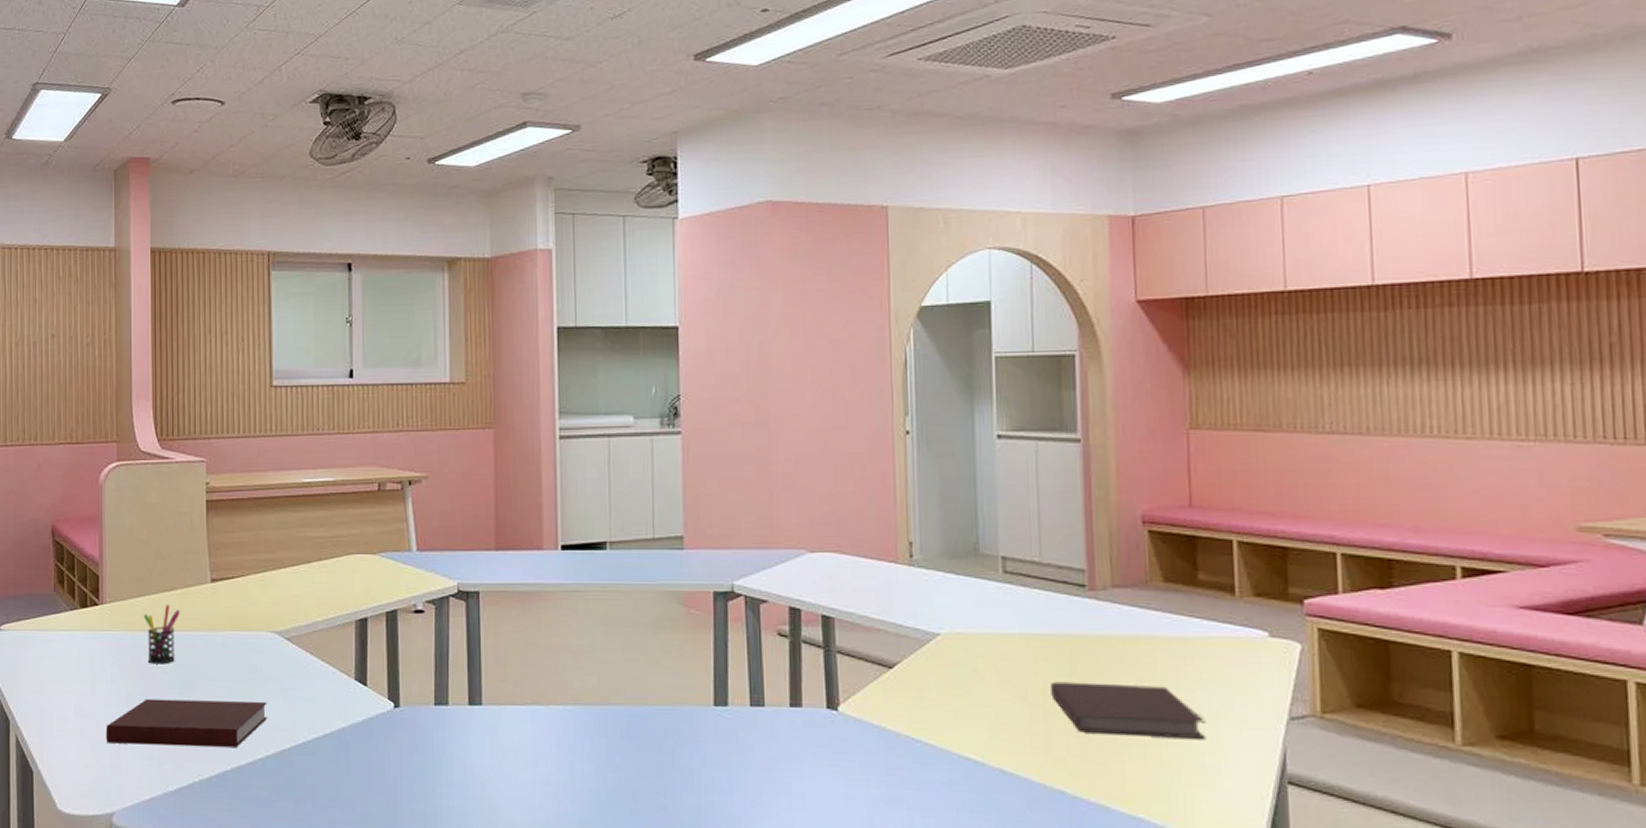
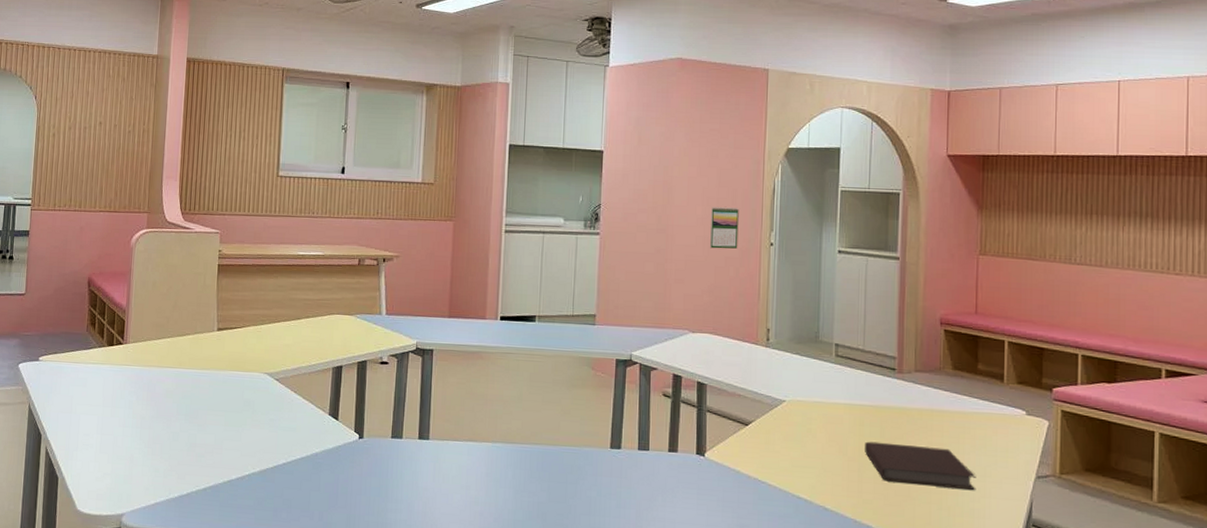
notebook: present [105,698,267,747] -> none [121,422,256,465]
pen holder: present [143,604,180,664] -> none [159,346,190,395]
calendar: none [825,387,863,443] -> present [710,206,739,249]

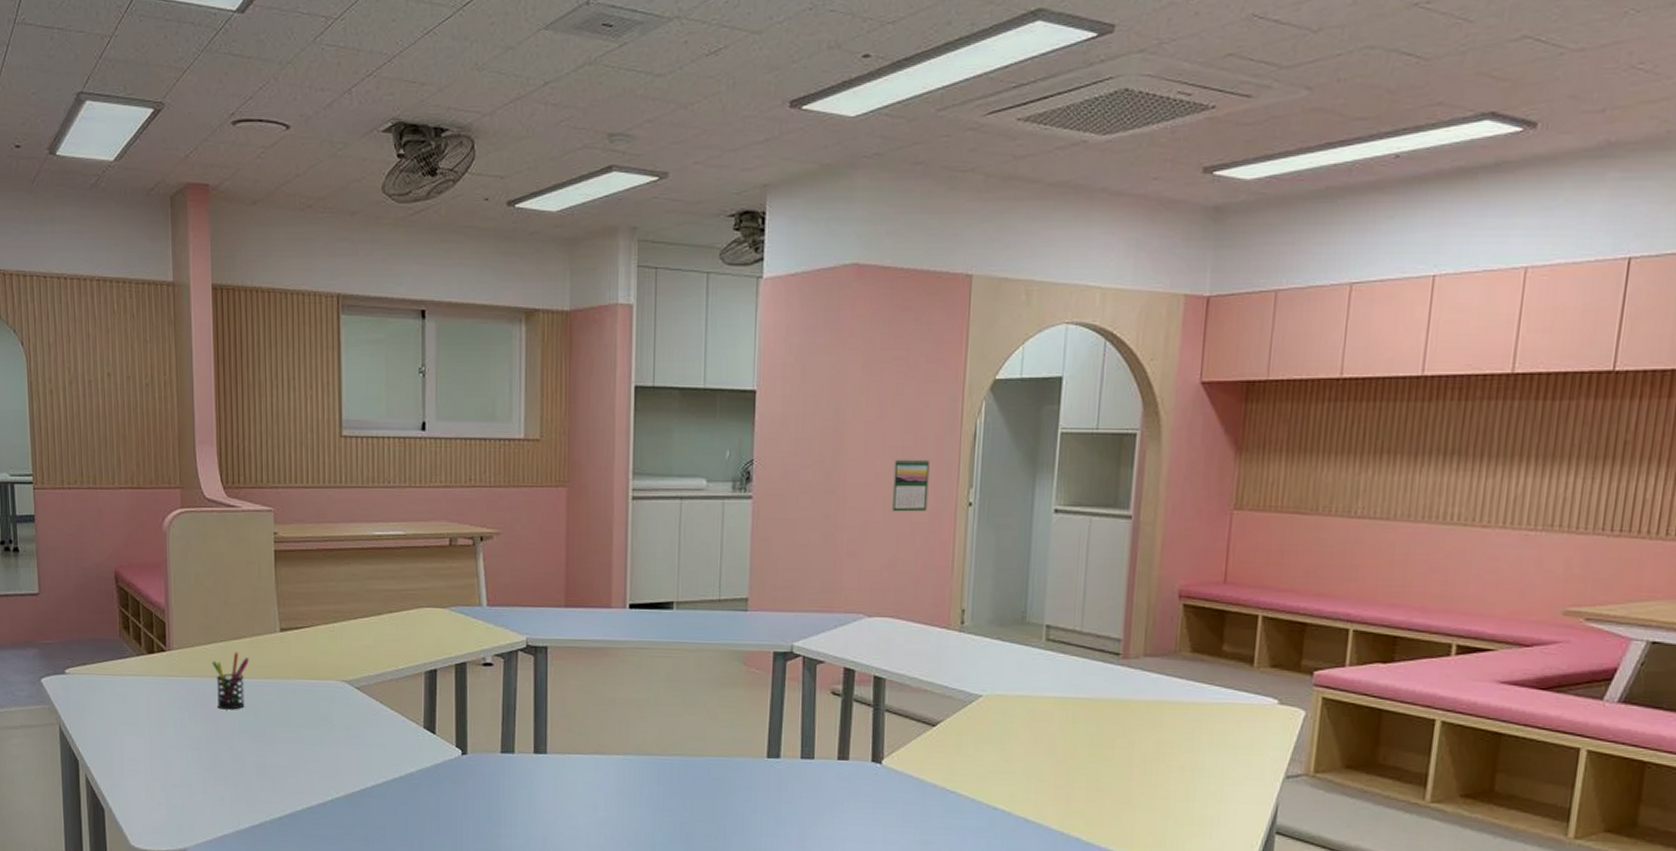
pen holder: none [159,346,190,395] -> present [211,652,249,710]
notebook: present [865,441,977,491] -> none [1077,740,1212,795]

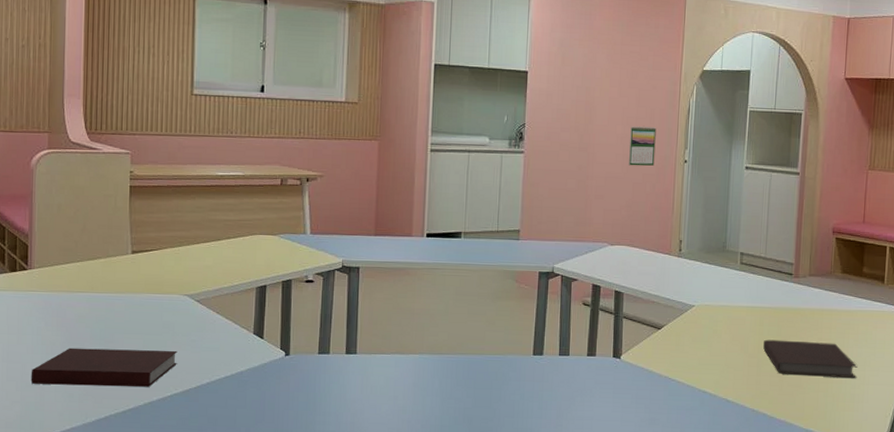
notebook: none [176,742,337,789] -> present [30,347,177,387]
pen holder: present [211,652,249,710] -> none [68,270,103,320]
notebook: none [1077,740,1212,795] -> present [763,339,858,379]

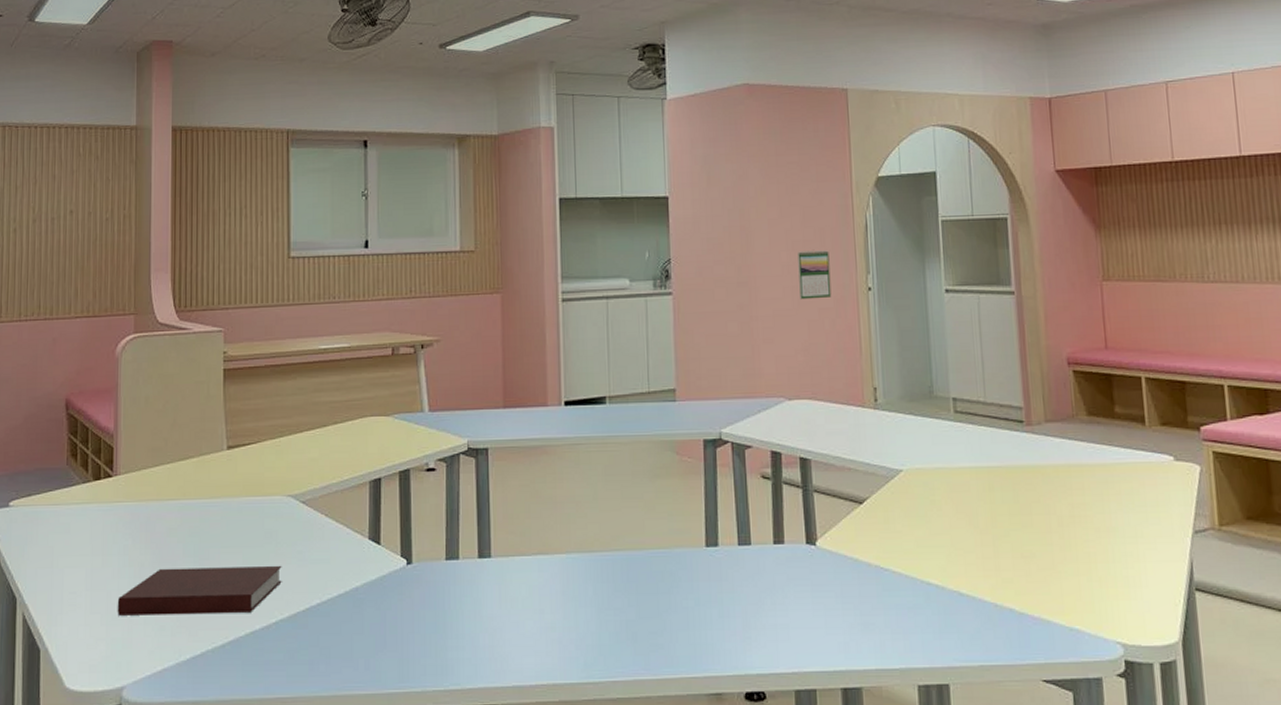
notebook: present [763,339,858,379] -> none [998,508,1127,556]

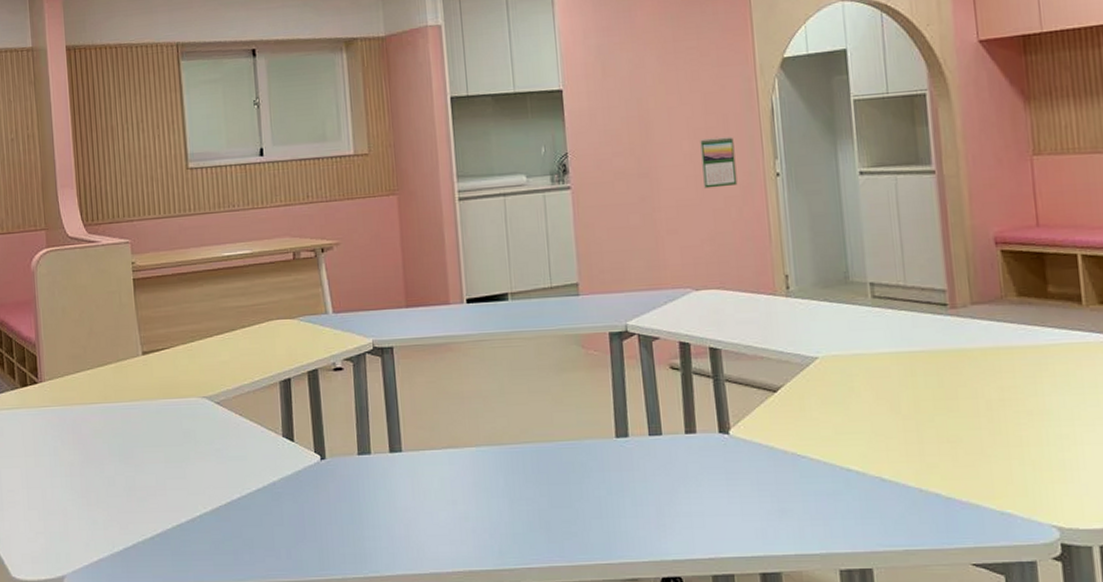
notebook: present [117,565,282,616] -> none [52,462,203,511]

